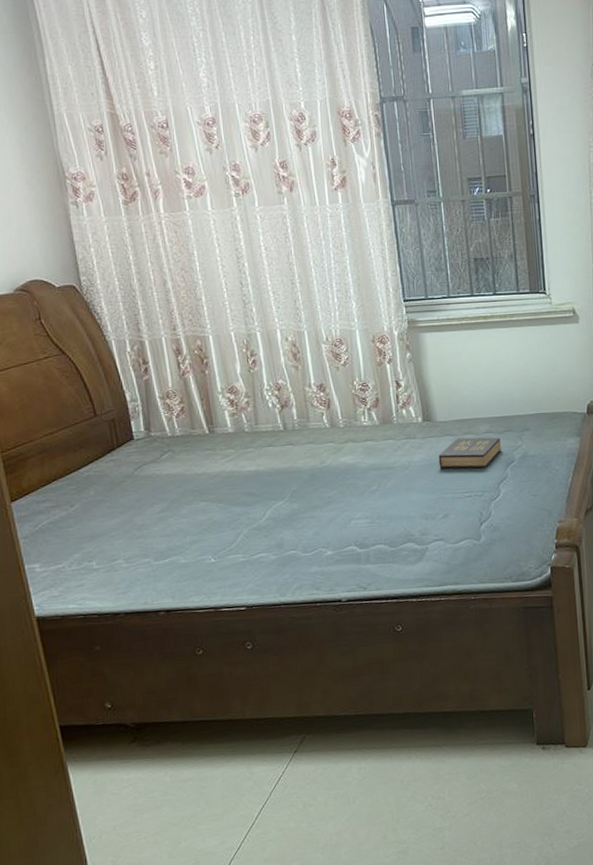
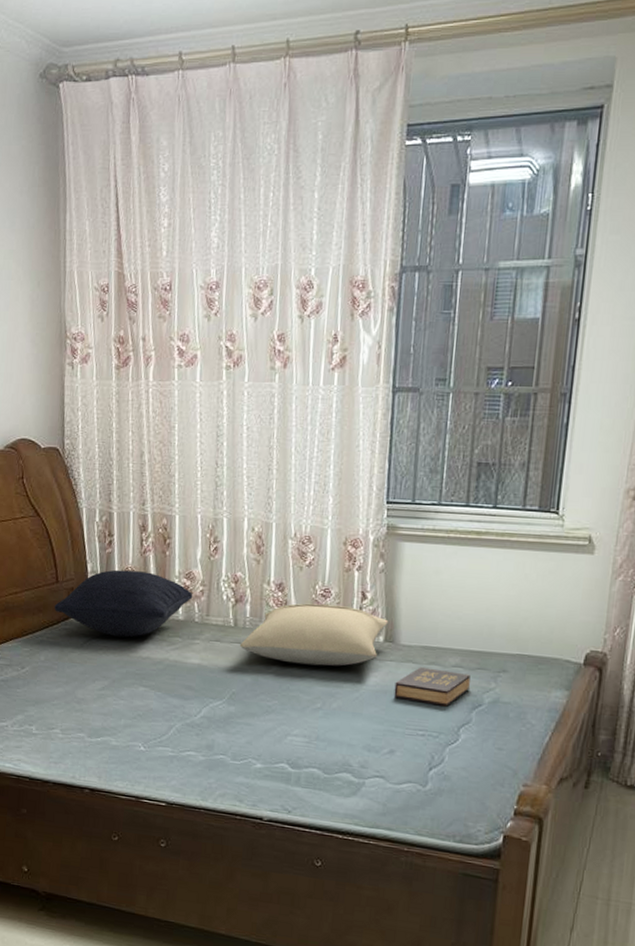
pillow: none [96,392,239,459] -> present [54,569,193,638]
pillow: none [293,395,424,455] -> present [240,603,389,666]

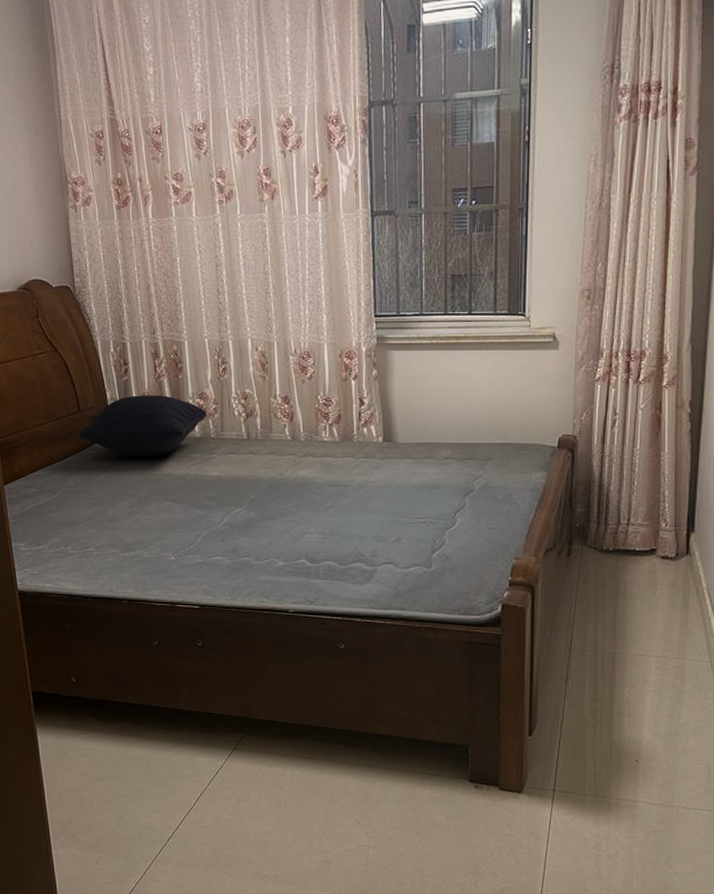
pillow: present [240,603,389,666] -> none [255,412,385,468]
hardback book: present [393,667,471,707] -> none [395,462,461,495]

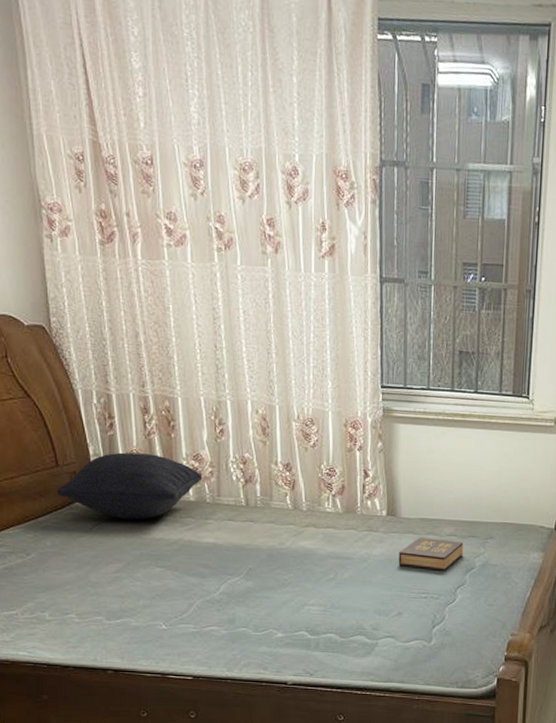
hardback book: none [395,462,461,495] -> present [398,537,463,571]

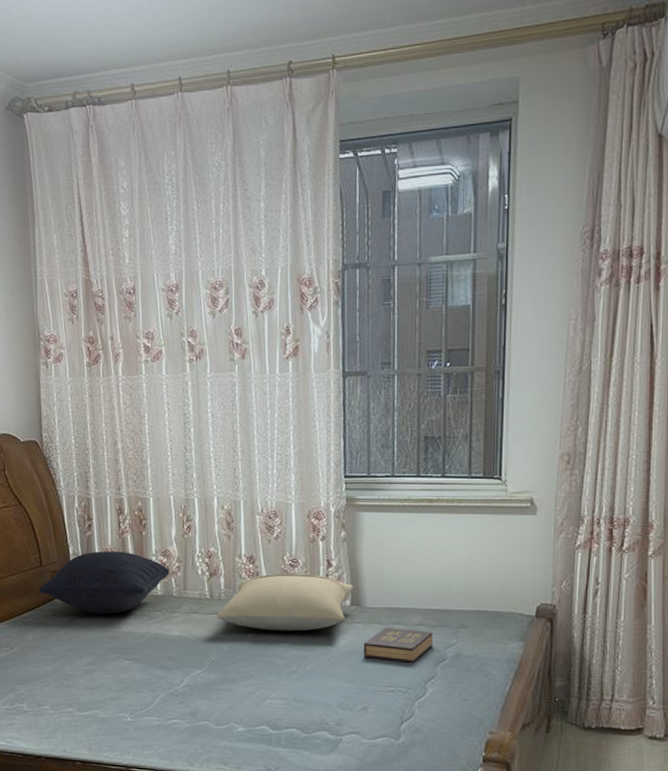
pillow: none [253,482,390,540] -> present [217,573,353,631]

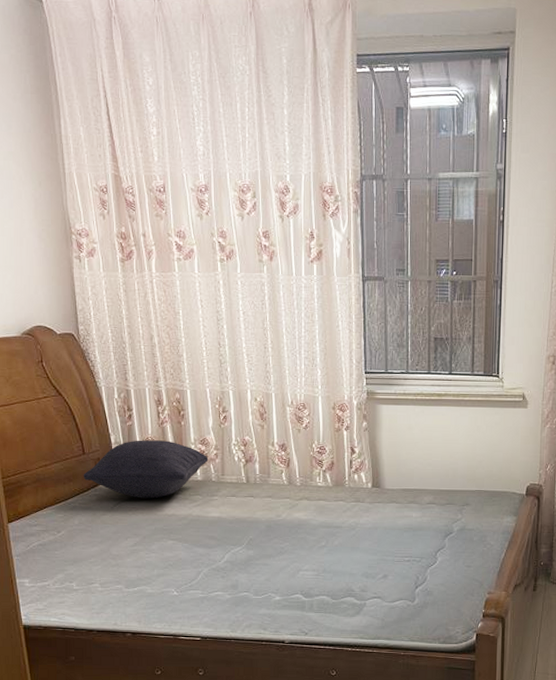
pillow: present [217,573,353,631] -> none [253,459,374,511]
hardback book: present [363,627,433,663] -> none [383,506,442,536]

